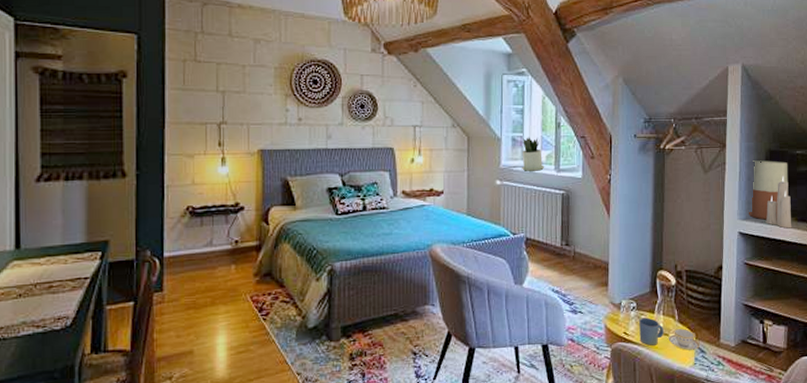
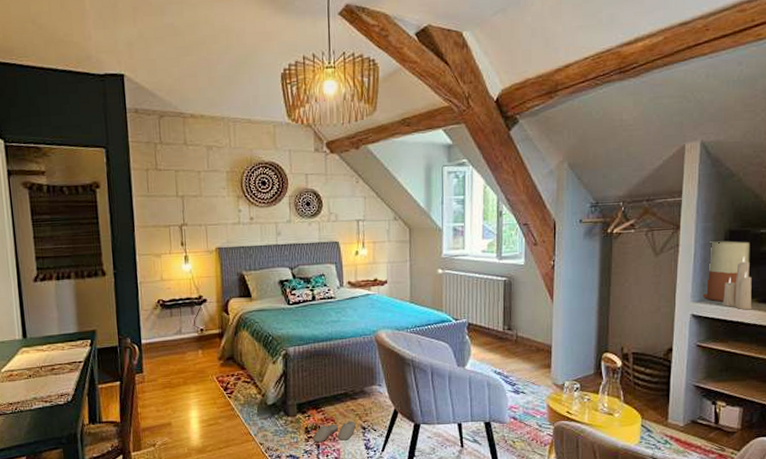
slippers: none [358,345,406,371] -> present [313,421,356,443]
planter: present [522,137,545,171] -> none [463,226,487,260]
mug: present [639,317,664,347] -> none [583,398,608,425]
teacup: present [668,329,700,350] -> none [613,409,646,429]

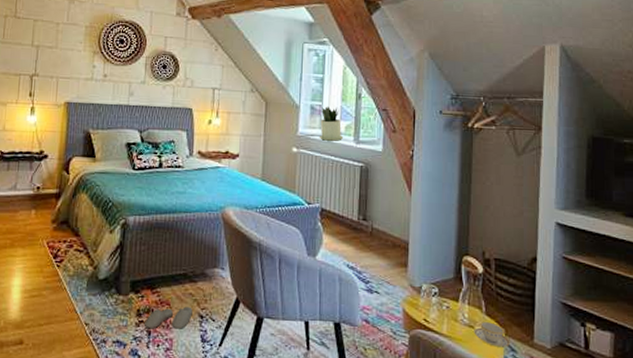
planter: none [463,226,487,260] -> present [320,106,344,141]
teacup: none [613,409,646,429] -> present [474,322,510,347]
vase: present [702,241,750,302] -> none [567,146,615,214]
candle: present [722,256,752,310] -> none [587,165,619,224]

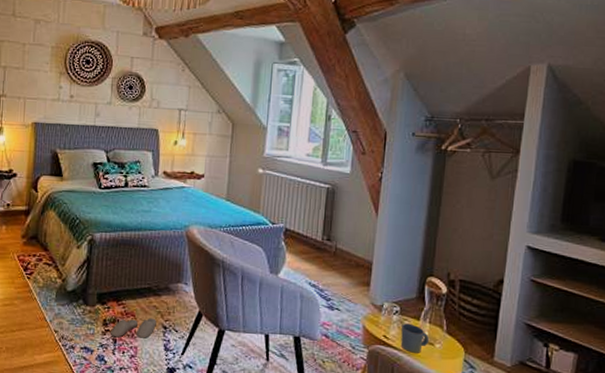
planter: present [320,106,344,141] -> none [286,128,311,163]
mug: none [441,305,468,338] -> present [400,323,429,354]
teacup: present [474,322,510,347] -> none [433,340,469,364]

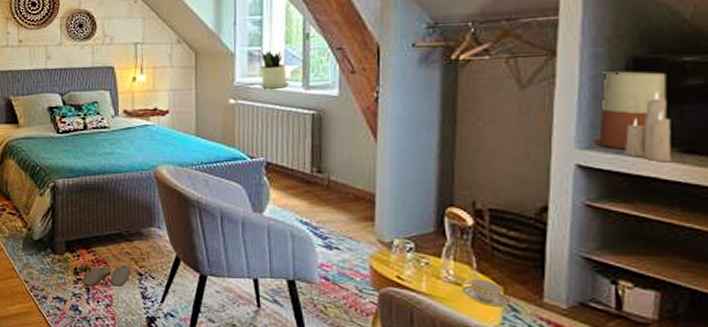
planter: none [286,128,311,163] -> present [260,51,290,89]
mug: present [400,323,429,354] -> none [419,261,455,297]
teacup: none [433,340,469,364] -> present [461,279,510,307]
vase: none [540,170,596,238] -> present [593,71,667,151]
candle: none [561,189,596,248] -> present [623,91,672,162]

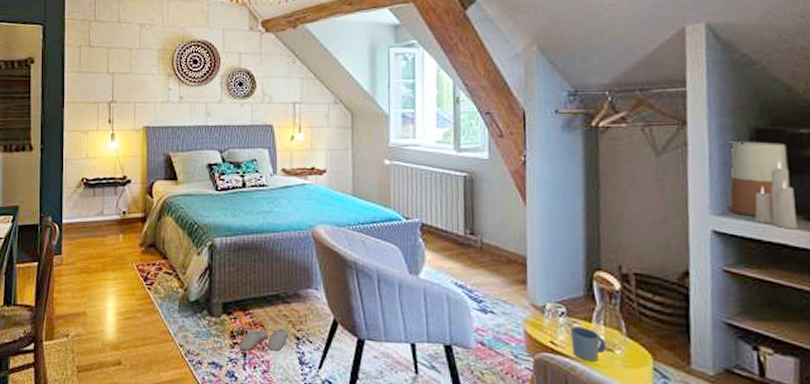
planter: present [260,51,290,89] -> none [414,113,442,150]
mug: none [419,261,455,297] -> present [571,326,606,363]
teacup: present [461,279,510,307] -> none [613,345,660,374]

